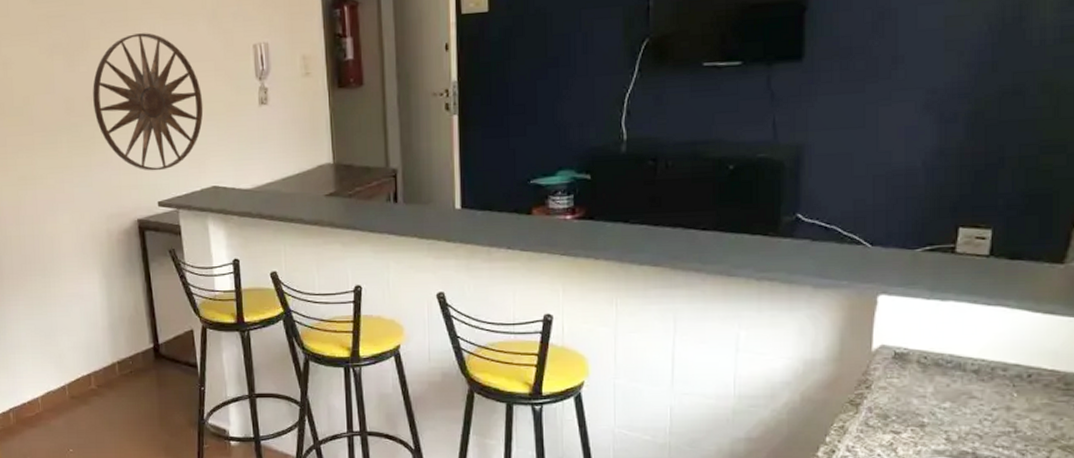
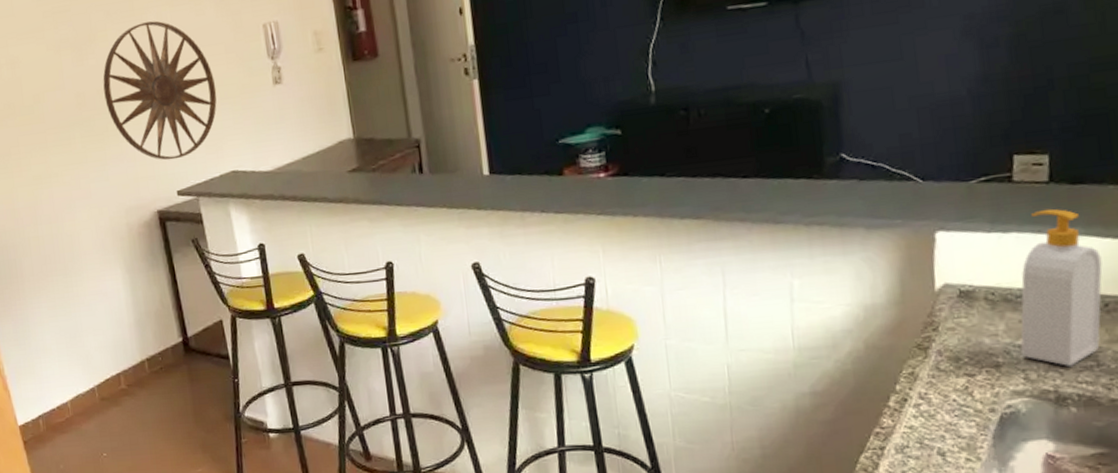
soap bottle: none [945,281,1030,430] -> present [1020,208,1103,366]

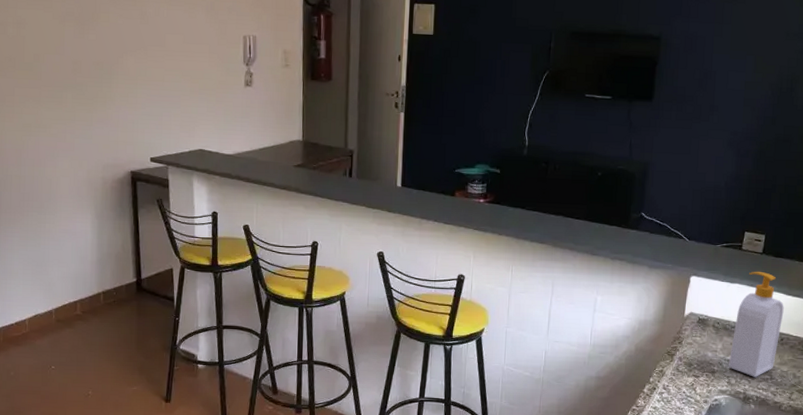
wall art: present [103,20,217,161] -> none [99,13,197,132]

